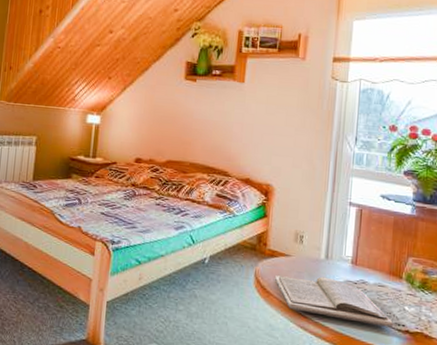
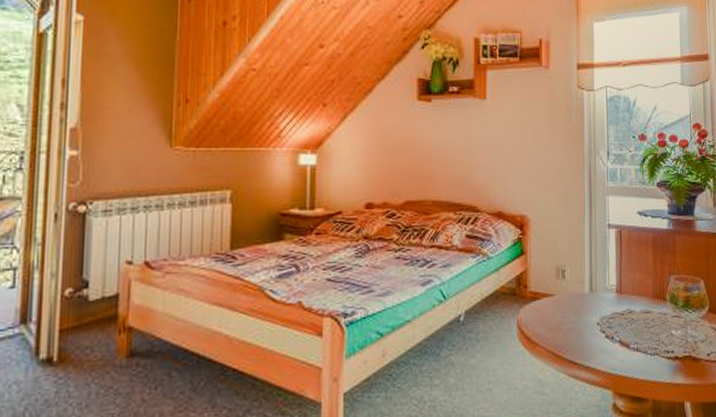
book: present [275,275,393,328] -> none [540,313,662,358]

